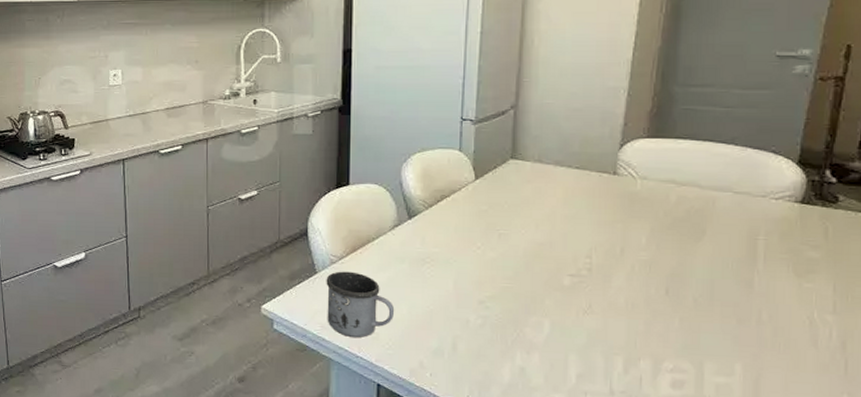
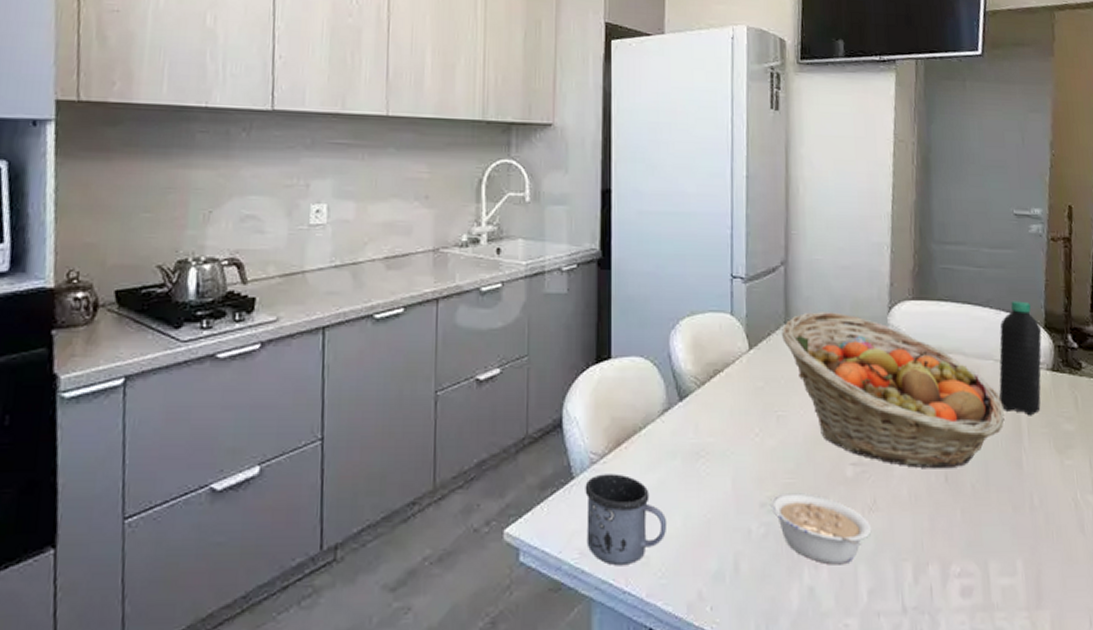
legume: none [487,293,585,353] -> present [769,491,872,565]
fruit basket: none [507,148,739,284] -> present [781,312,1004,469]
water bottle: none [735,138,794,243] -> present [999,301,1042,416]

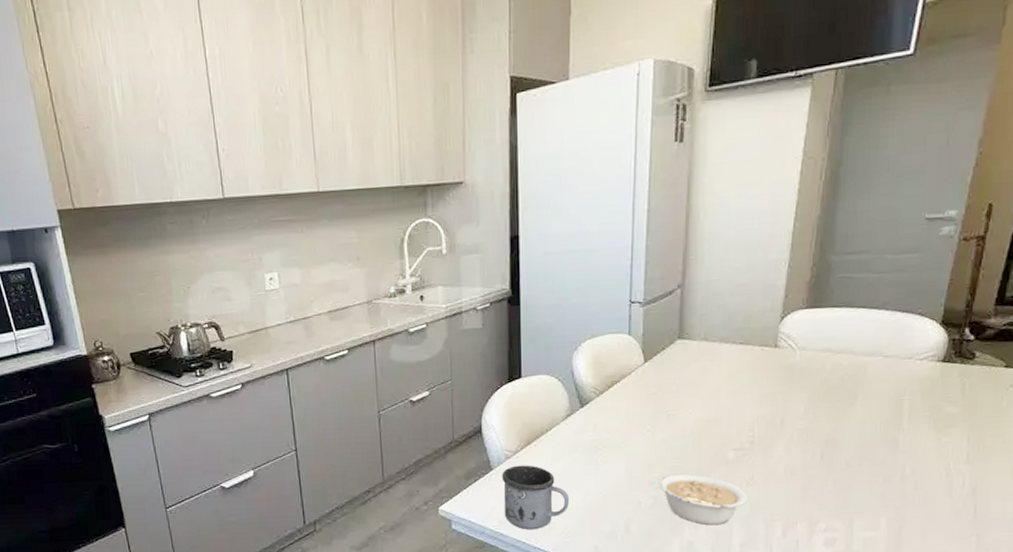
fruit basket: present [781,312,1004,469] -> none [674,325,887,450]
water bottle: present [999,301,1042,416] -> none [884,301,938,402]

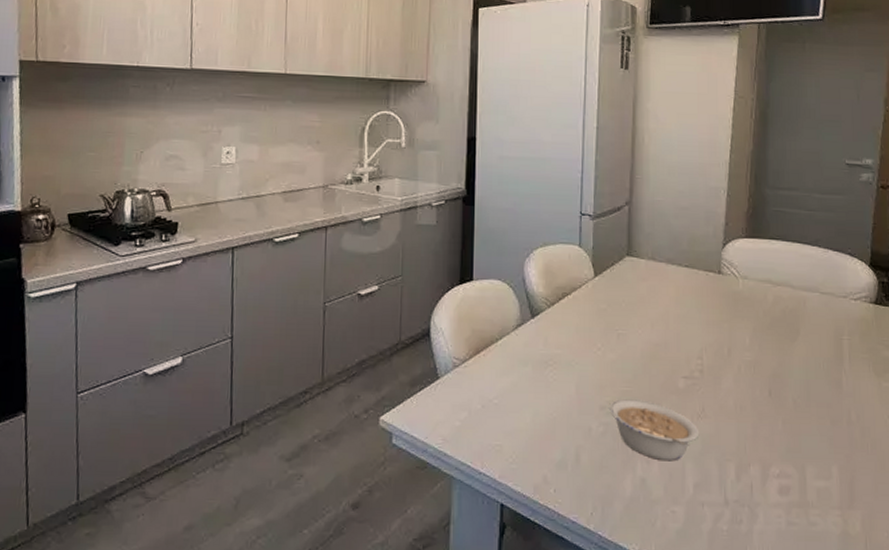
mug: present [502,465,570,530] -> none [448,376,519,452]

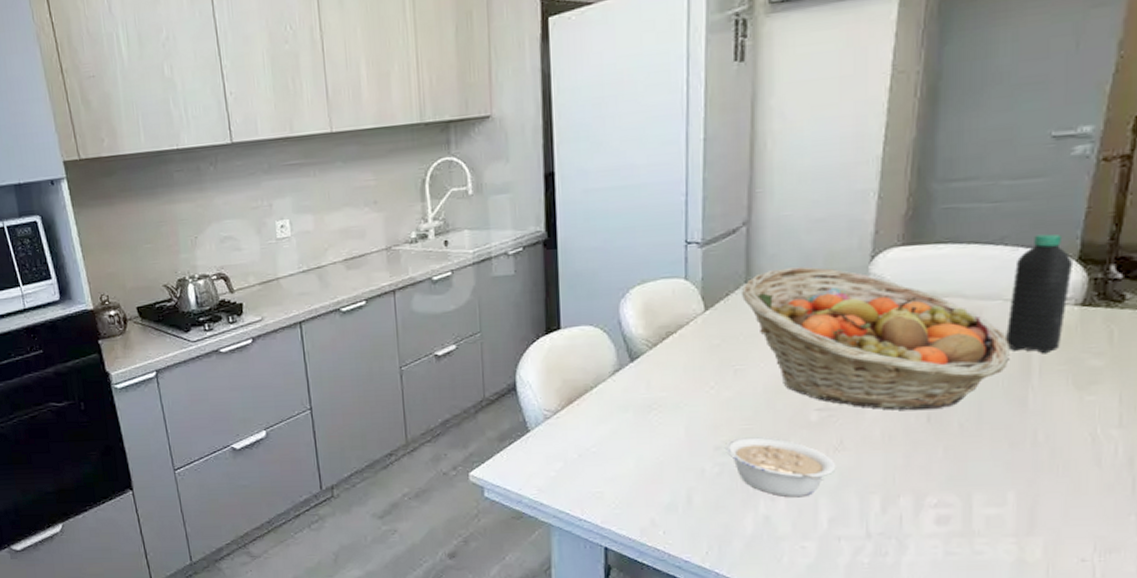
fruit basket: none [623,246,827,385] -> present [741,266,1010,411]
water bottle: none [823,241,867,343] -> present [1006,233,1074,354]

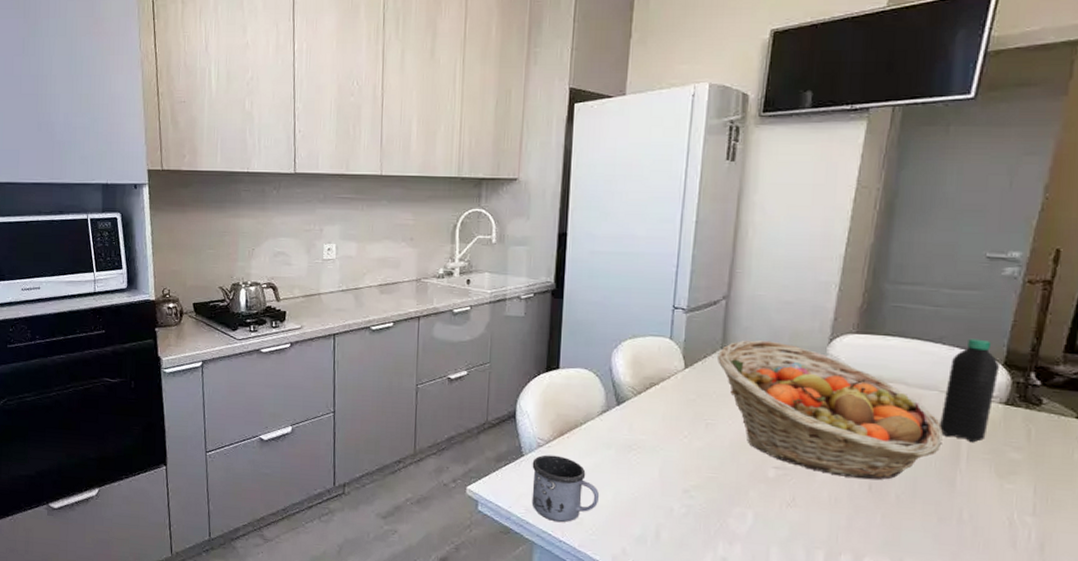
mug: none [540,426,620,500] -> present [531,454,600,523]
legume: present [724,436,836,498] -> none [691,483,788,545]

